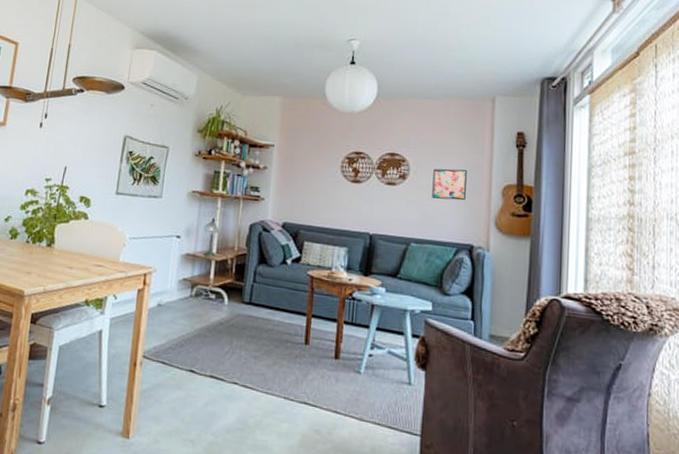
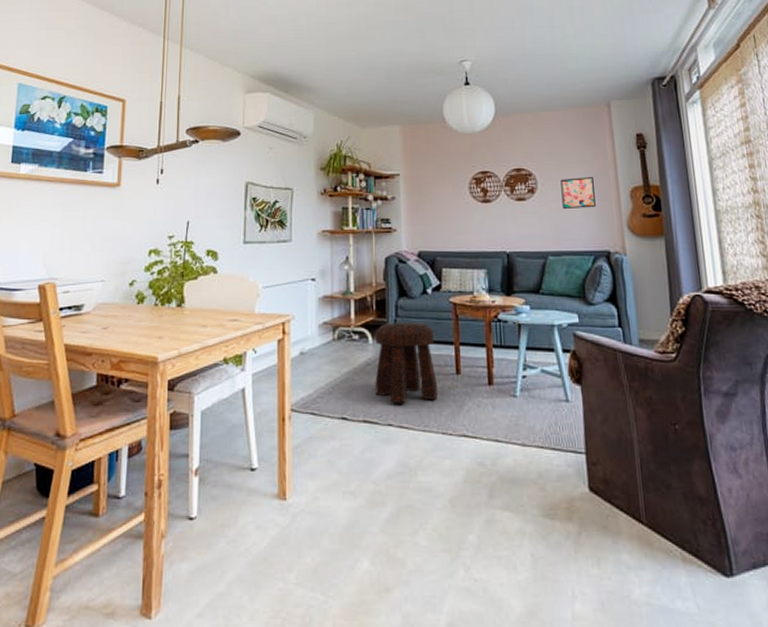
stool: none [224,287,288,365] -> present [375,322,437,404]

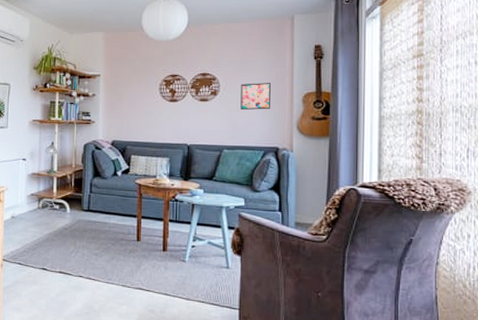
stool: present [375,322,437,404] -> none [70,197,120,261]

